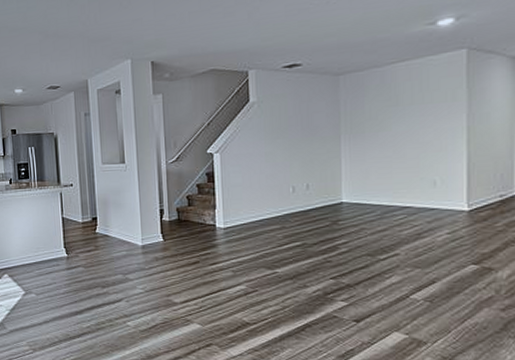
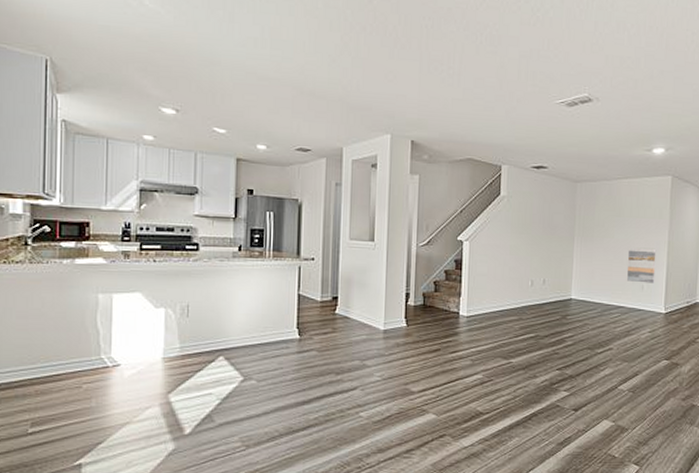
wall art: none [411,136,451,178] -> present [627,247,657,283]

